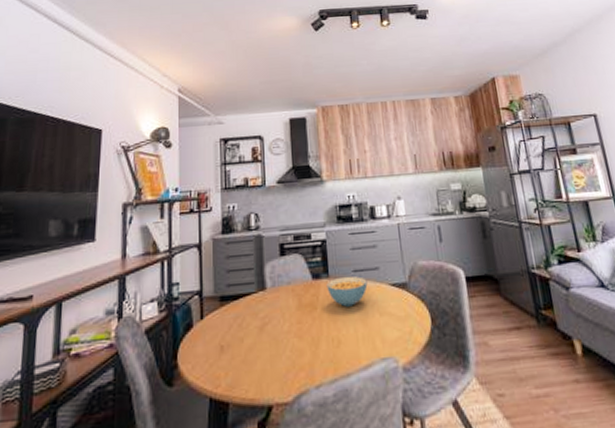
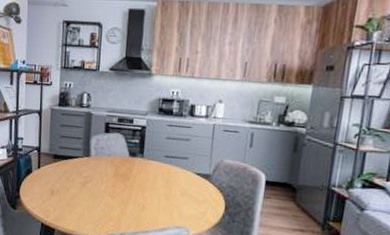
cereal bowl: present [326,276,368,307] -> none [140,159,176,184]

